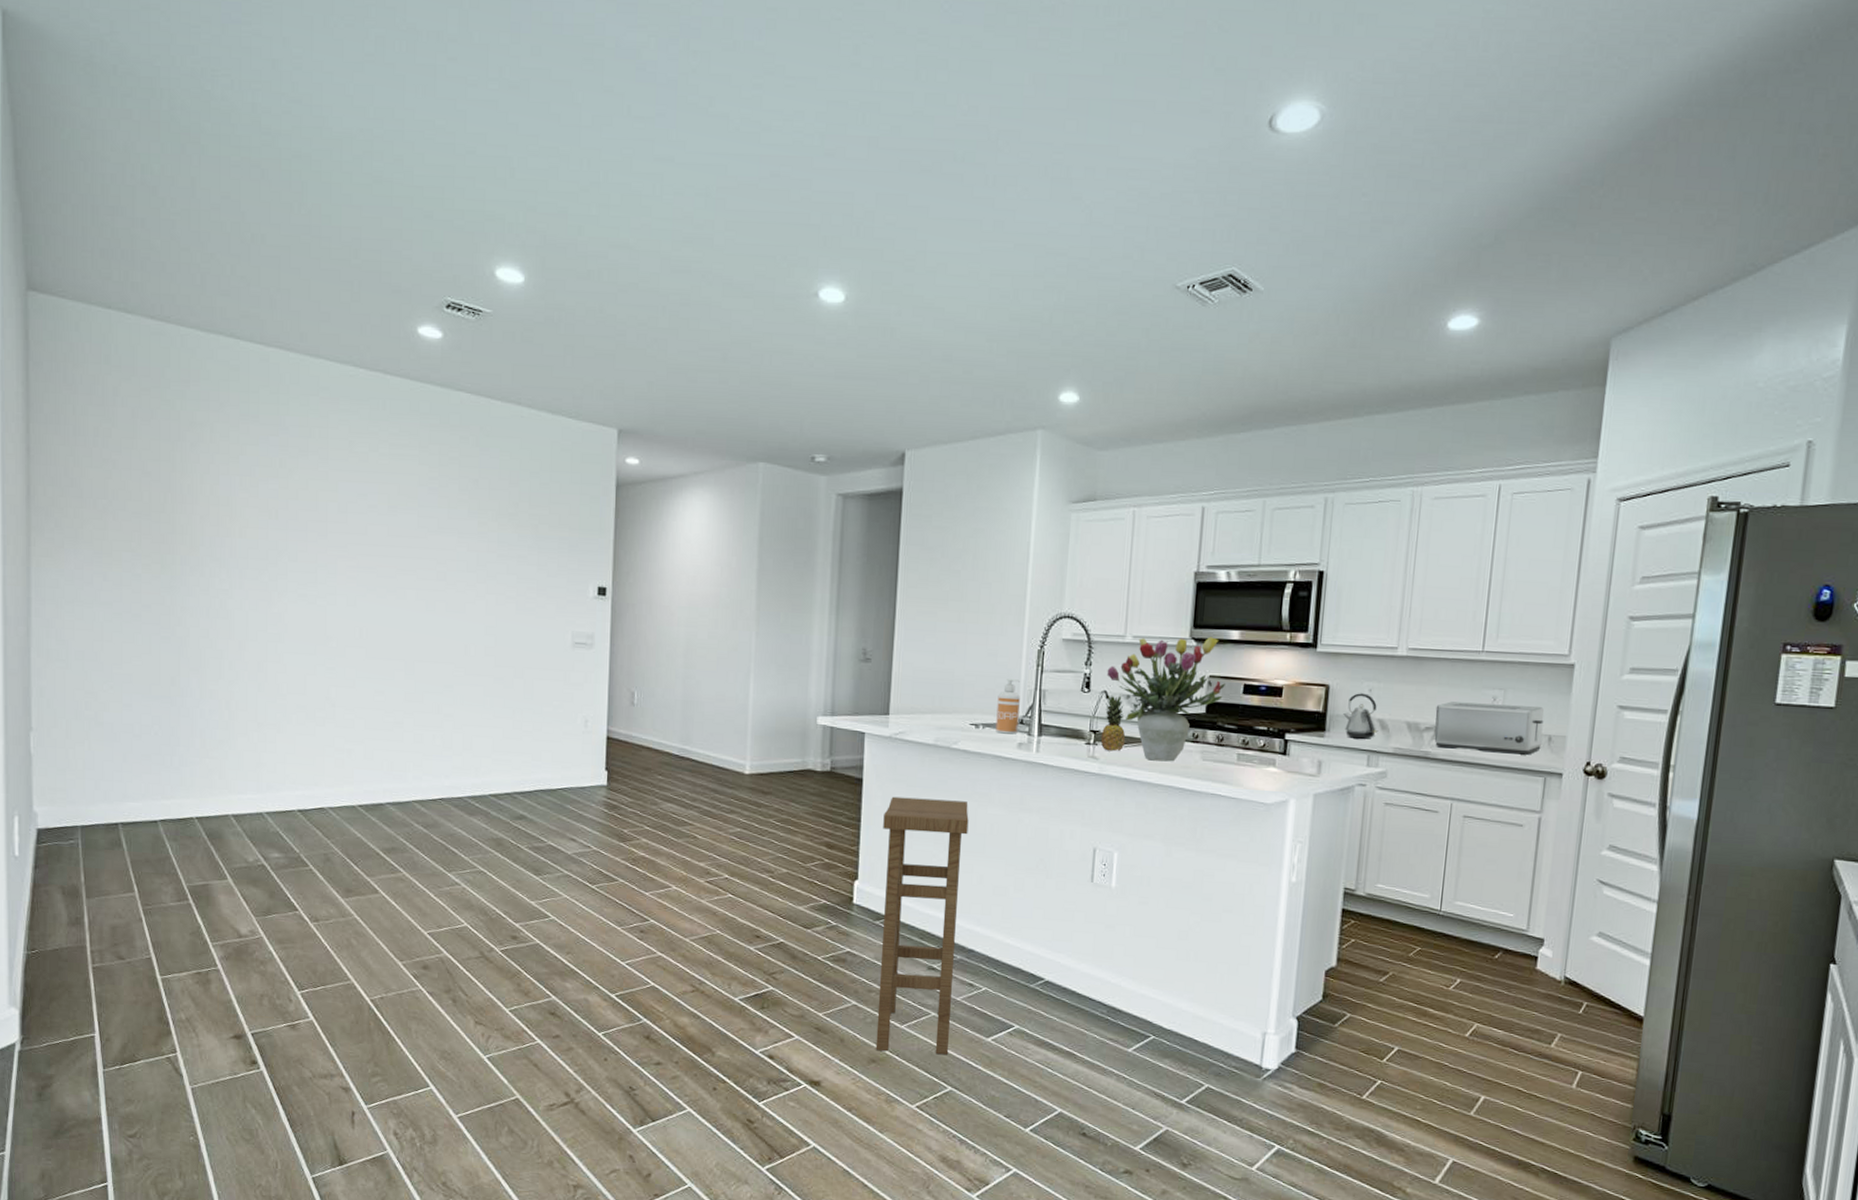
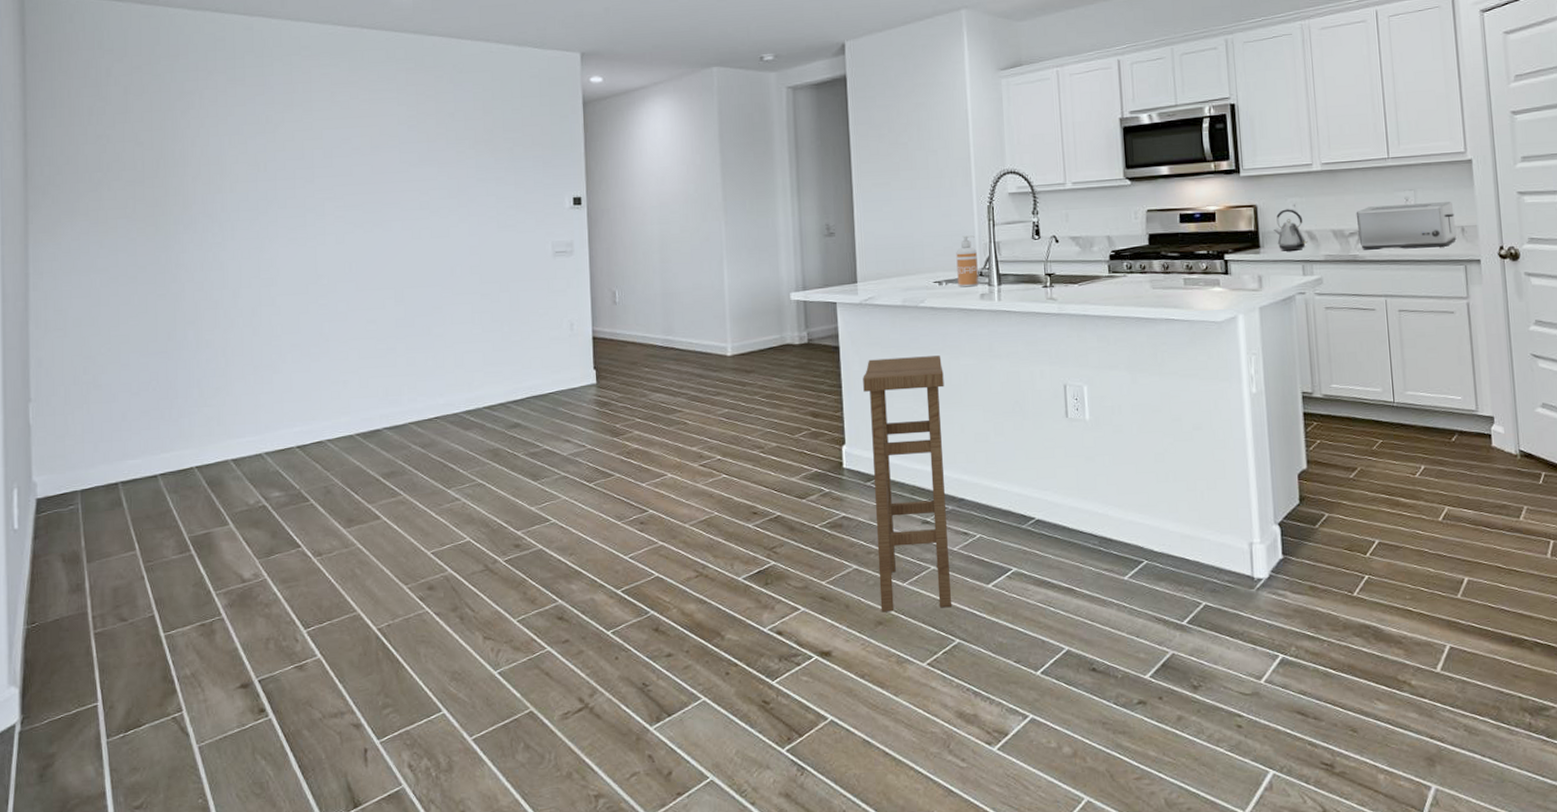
fruit: present [1100,694,1126,752] -> none [1056,237,1079,292]
flower arrangement: present [1106,637,1225,762] -> none [1053,175,1163,295]

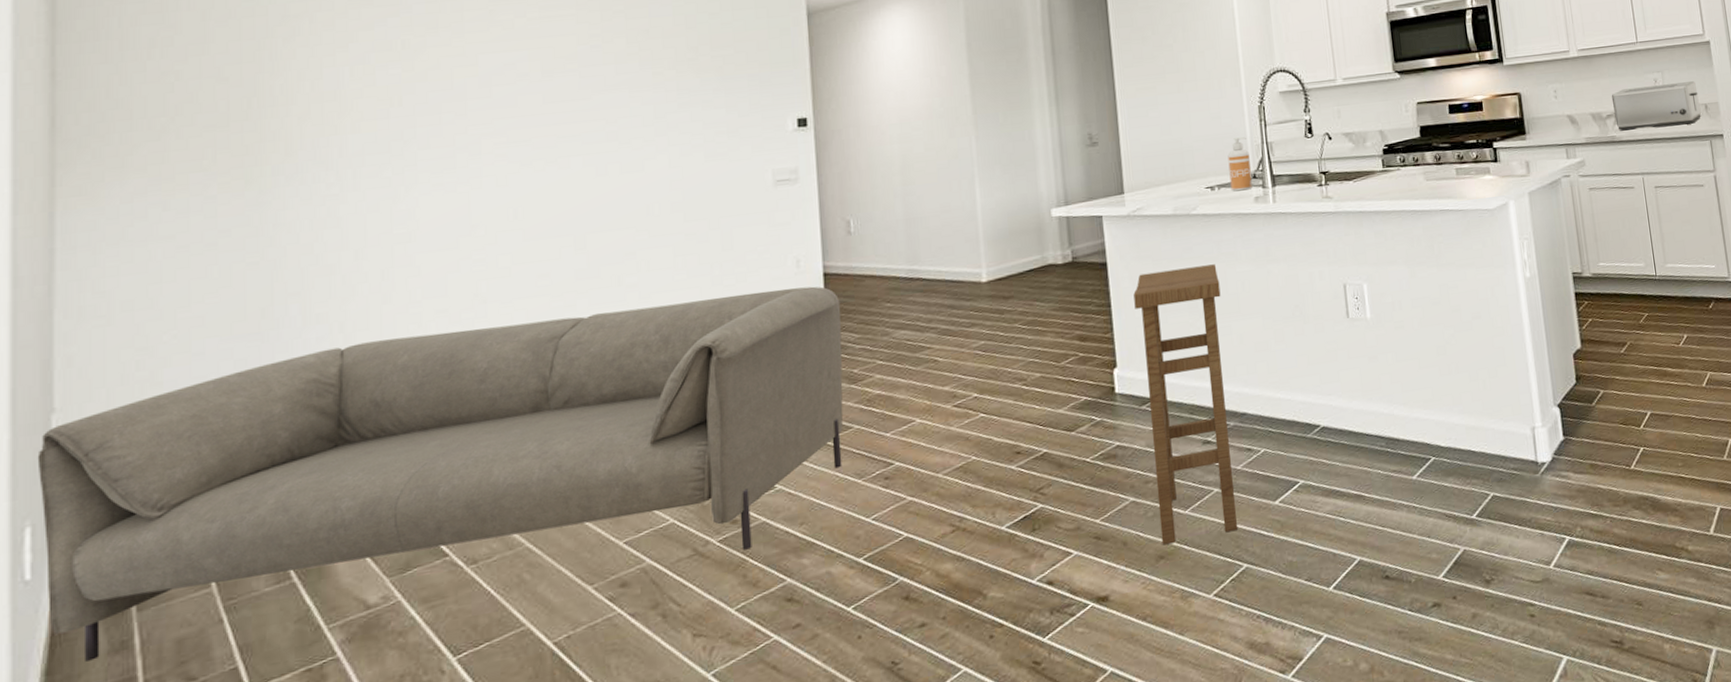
sofa: none [20,348,607,596] -> present [37,286,844,662]
kettle: present [1274,209,1308,251] -> none [1537,95,1570,136]

